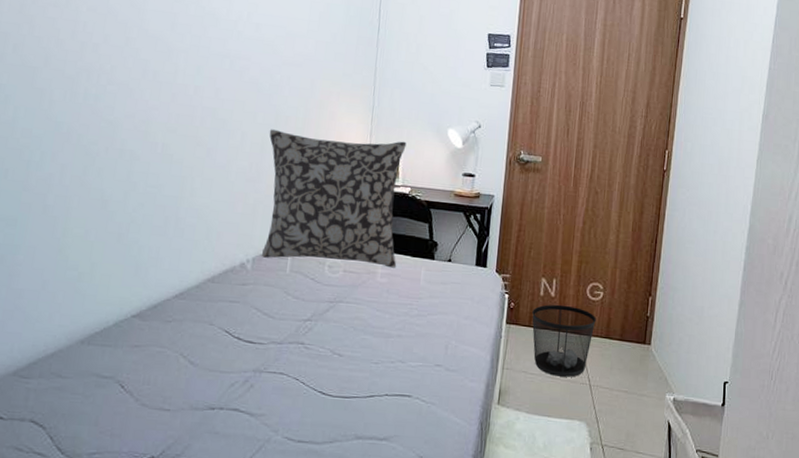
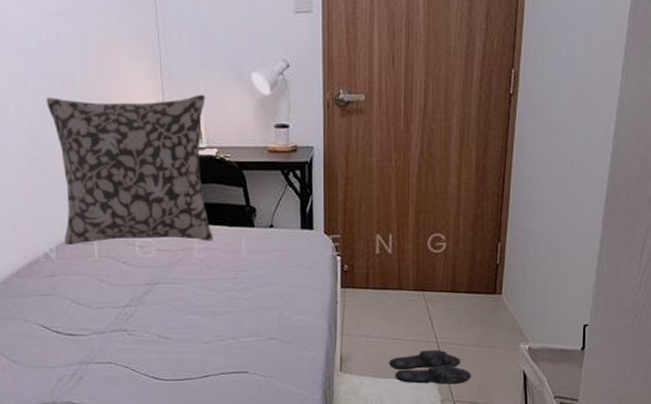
waste bin: present [532,304,596,377] -> none [369,261,440,337]
slippers: none [544,391,620,428] -> present [389,349,471,384]

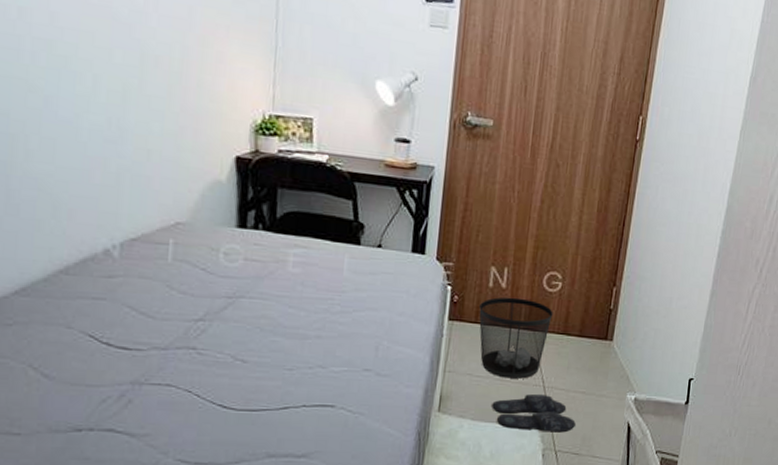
pillow: present [45,94,214,245] -> none [131,72,322,256]
waste bin: none [369,261,440,337] -> present [479,297,553,379]

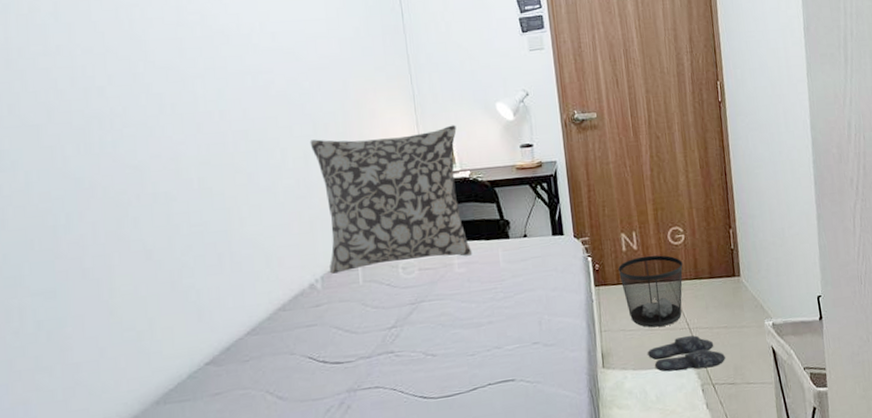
pillow: none [131,72,322,256] -> present [309,125,473,274]

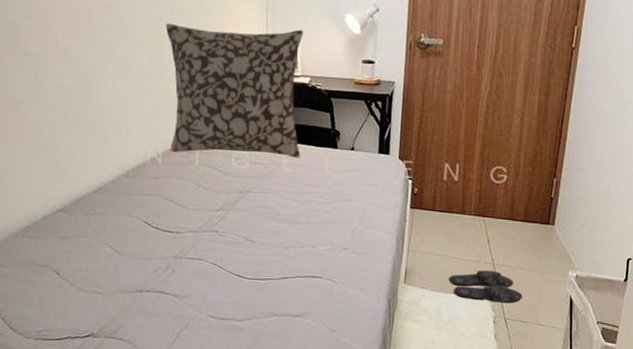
waste bin: present [618,255,683,328] -> none [435,188,500,257]

